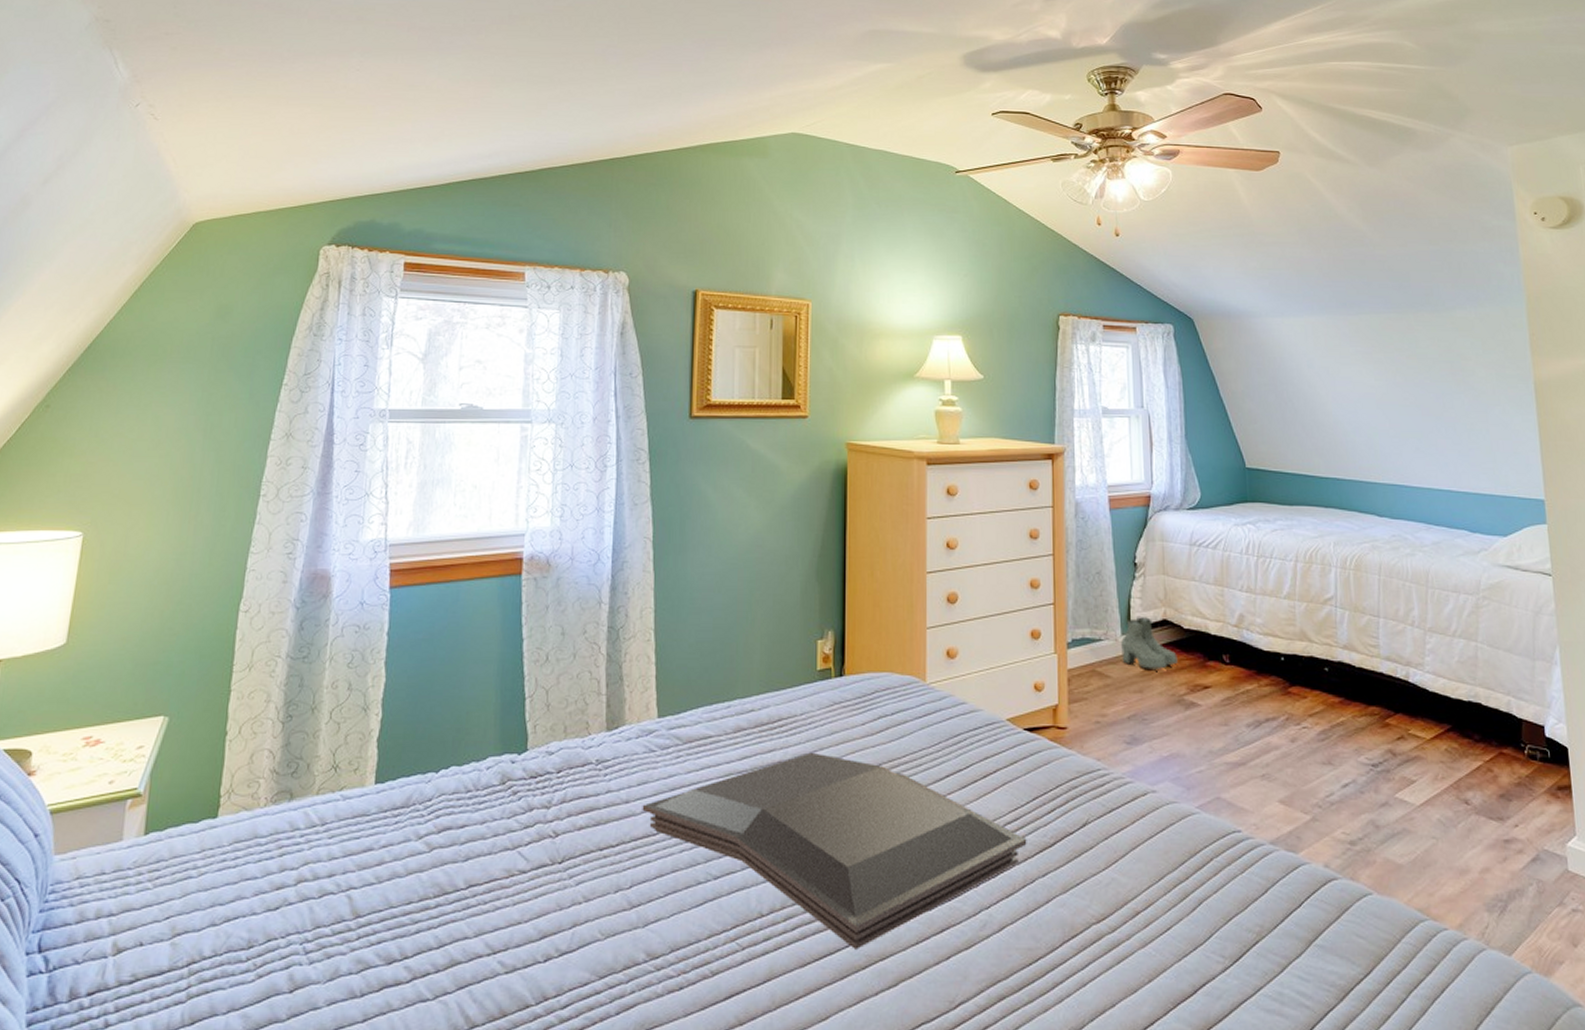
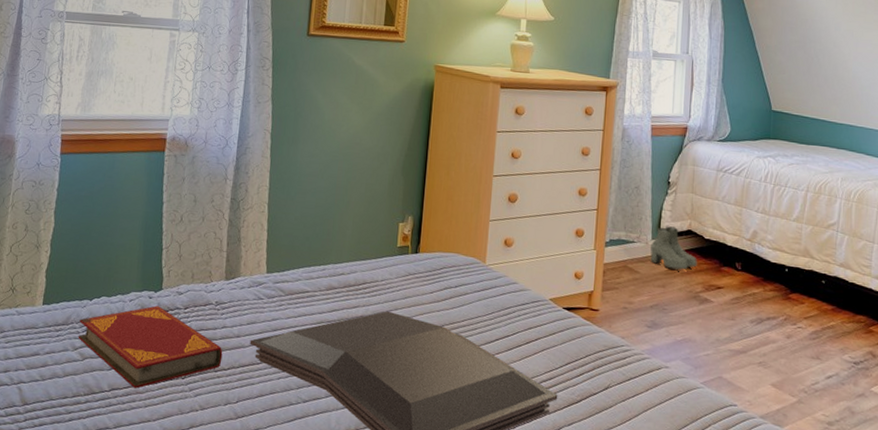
hardback book: none [422,772,609,882] -> present [78,305,223,389]

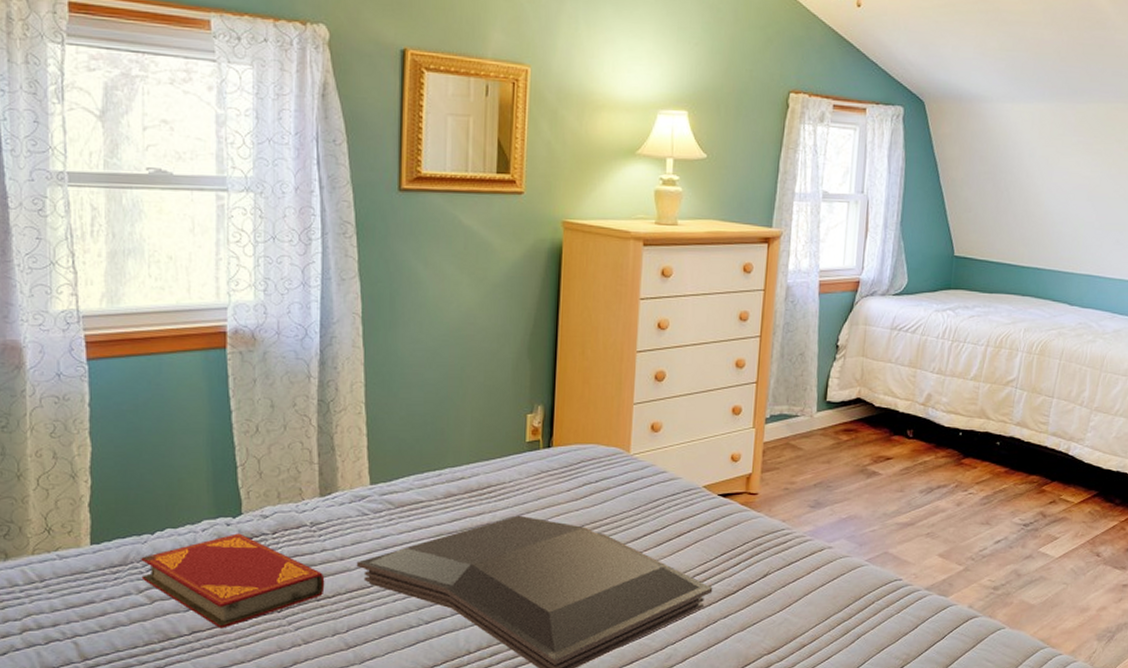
boots: present [650,226,697,270] -> none [814,395,866,443]

